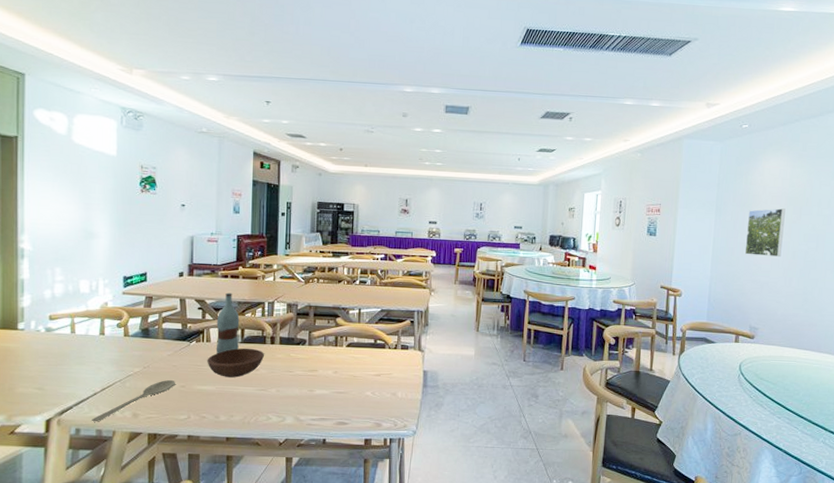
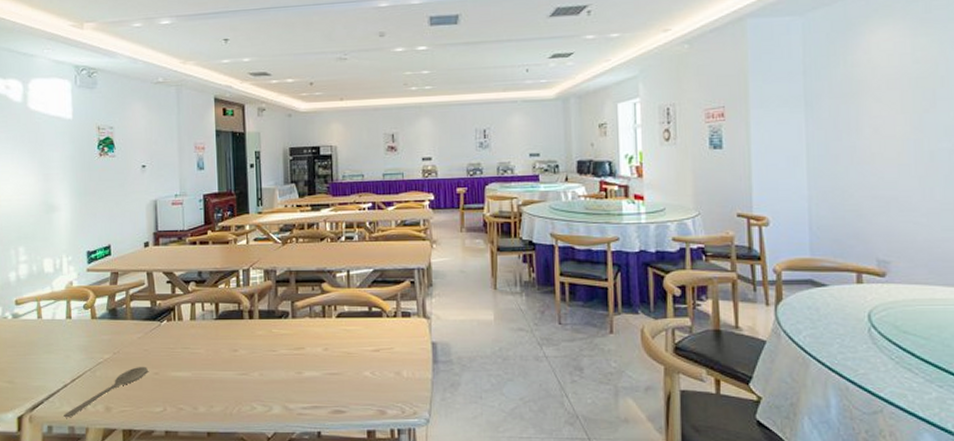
bowl: present [207,348,264,378] -> none [180,325,242,361]
bottle: present [216,292,240,353] -> none [187,261,214,333]
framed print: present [744,208,786,257] -> none [854,94,913,162]

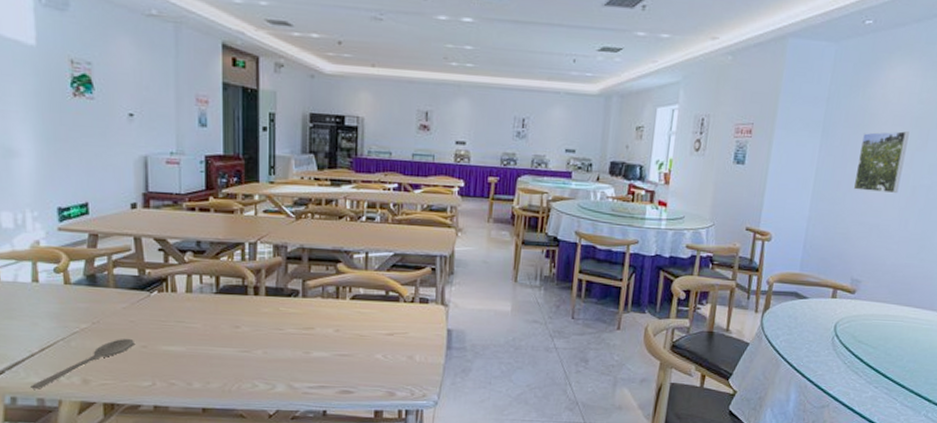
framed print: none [854,94,913,162] -> present [853,131,910,193]

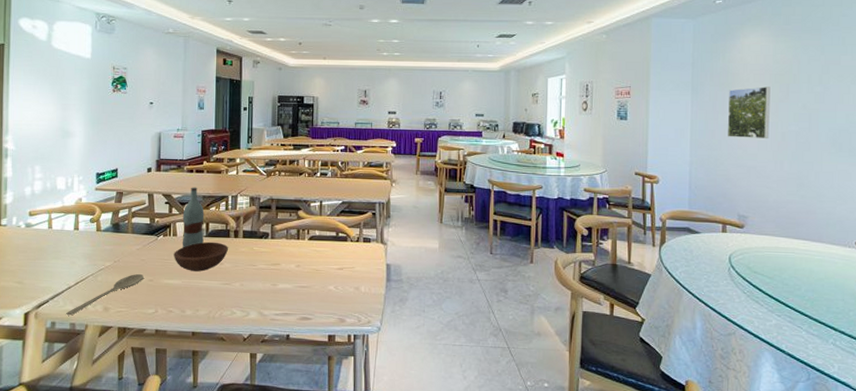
bowl: none [173,300,246,336] -> present [174,241,228,272]
bottle: none [183,230,213,306] -> present [182,187,204,247]

